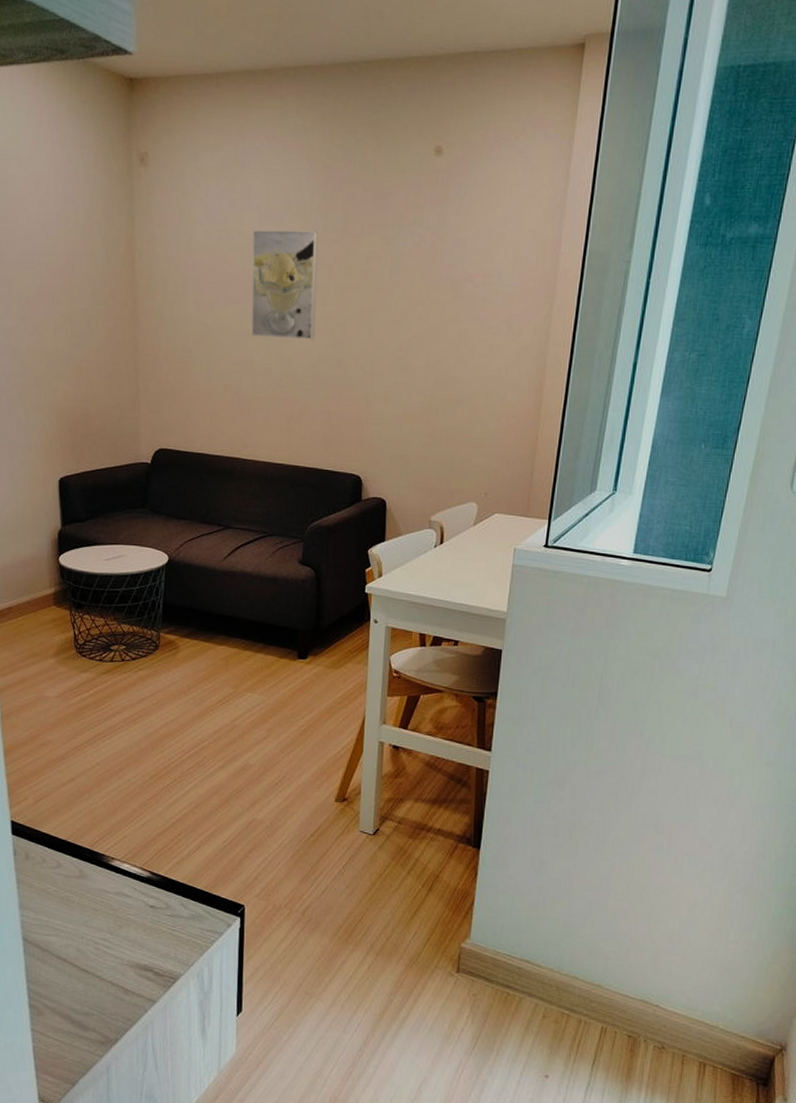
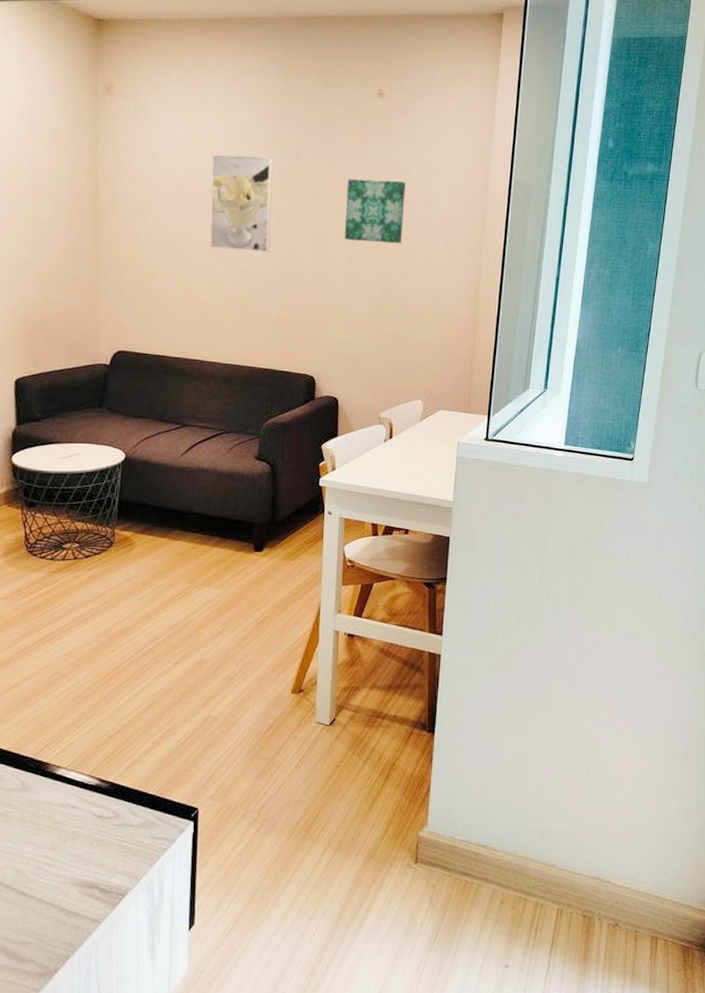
wall art: none [395,253,464,327] -> present [344,178,405,244]

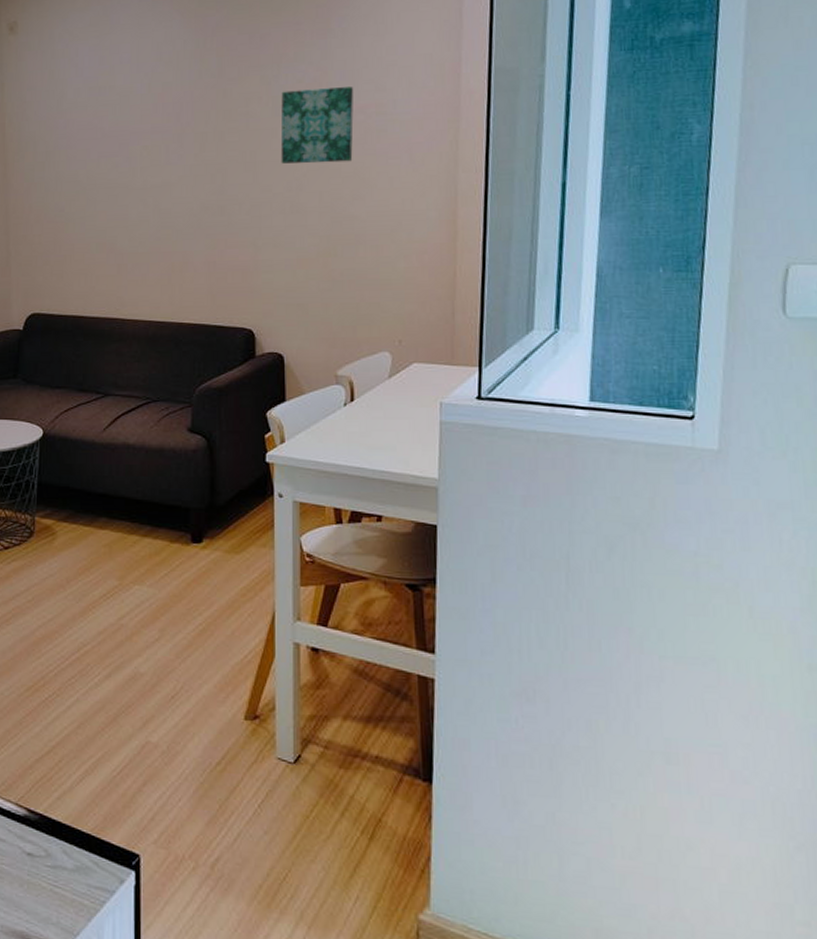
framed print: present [210,154,273,253] -> none [124,77,194,190]

